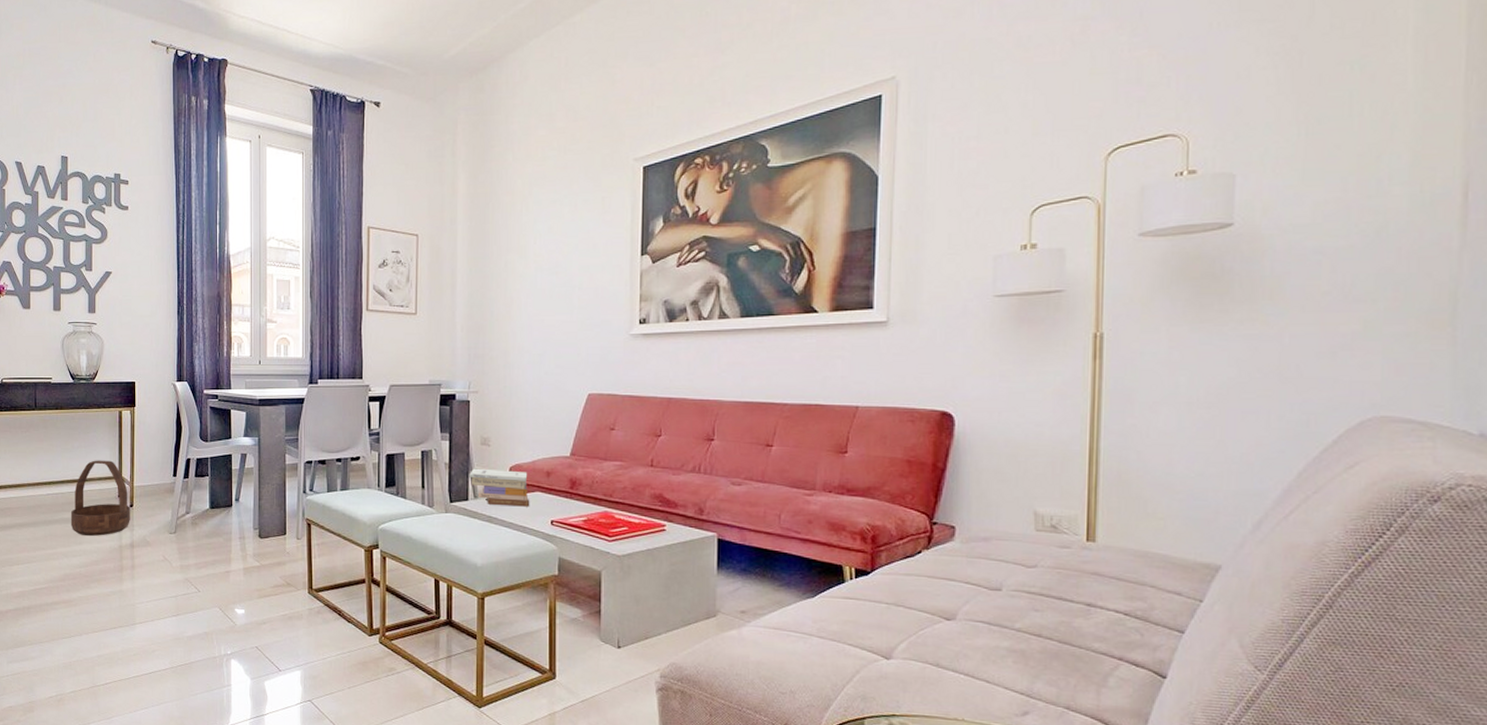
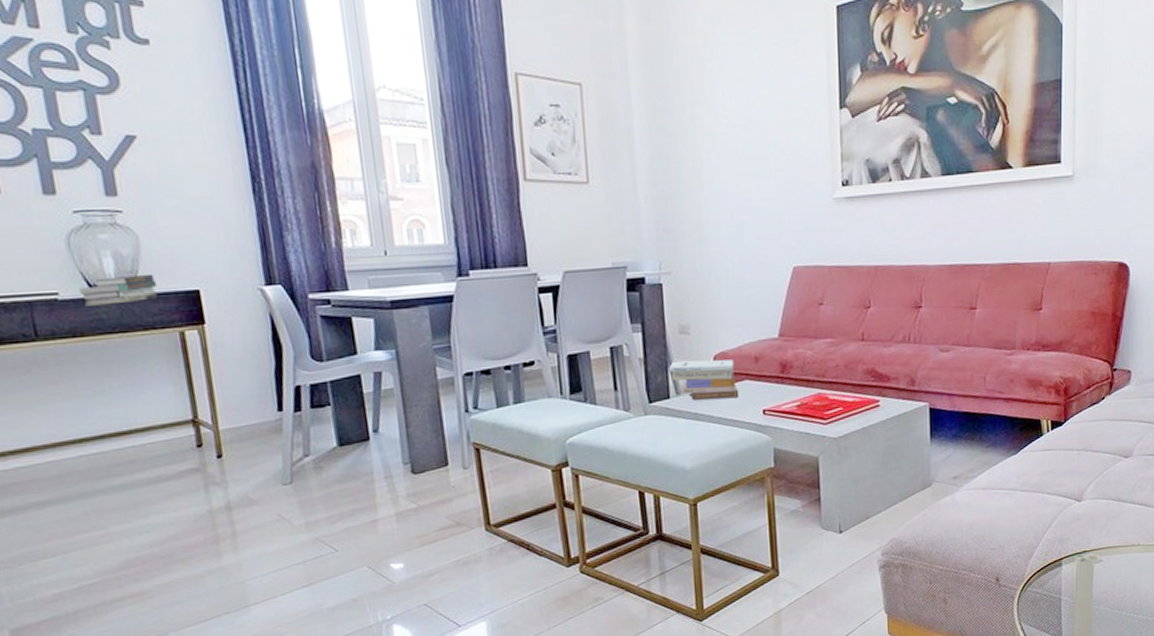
books: none [64,368,110,389] -> present [78,273,158,306]
basket: present [70,460,130,537] -> none [122,399,221,506]

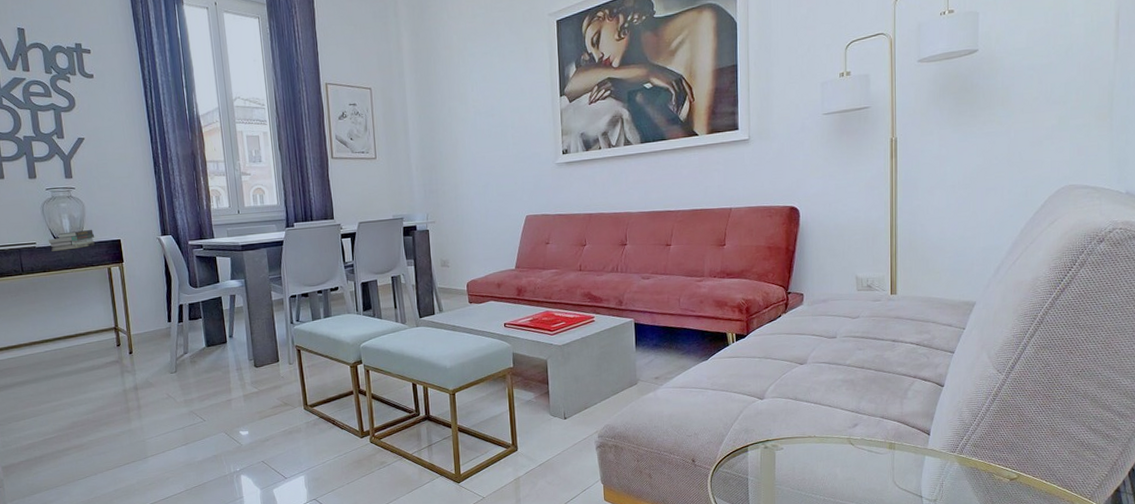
books: present [669,359,739,400] -> none [434,285,486,316]

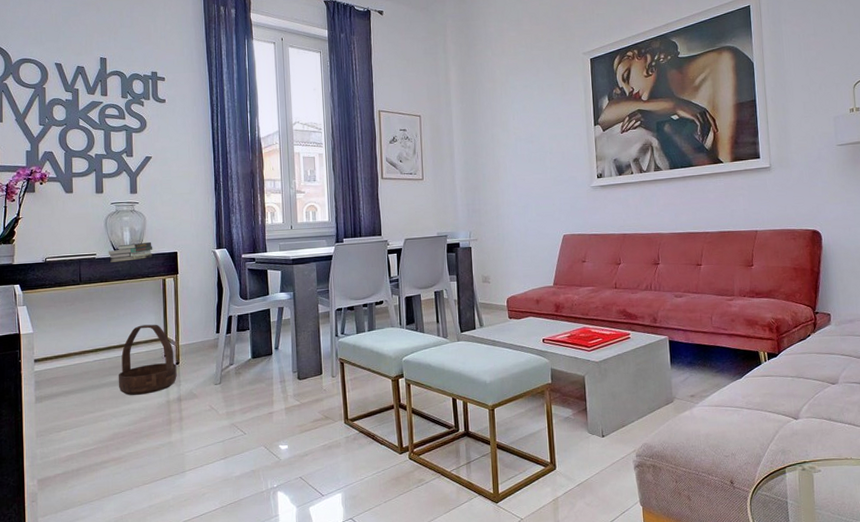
basket: none [71,314,131,386] -> present [118,324,177,396]

